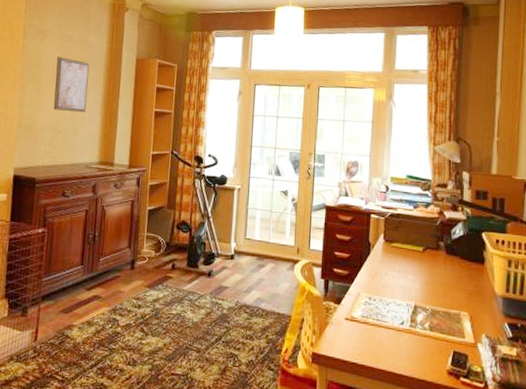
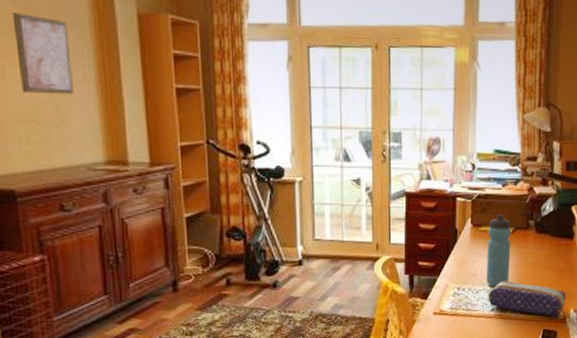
water bottle: none [397,233,422,302] -> present [486,214,511,287]
pencil case: none [398,297,477,340] -> present [488,281,566,317]

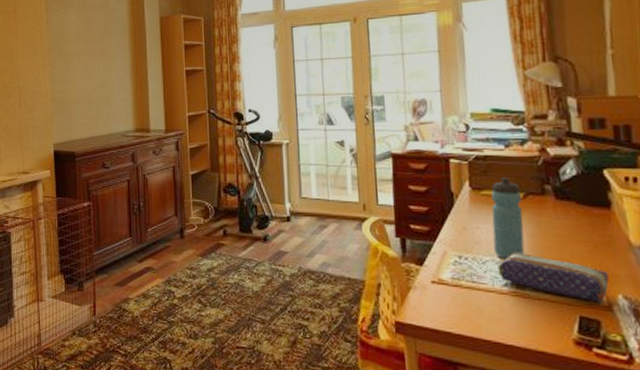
wall art: present [13,13,74,95] -> none [81,26,115,82]

